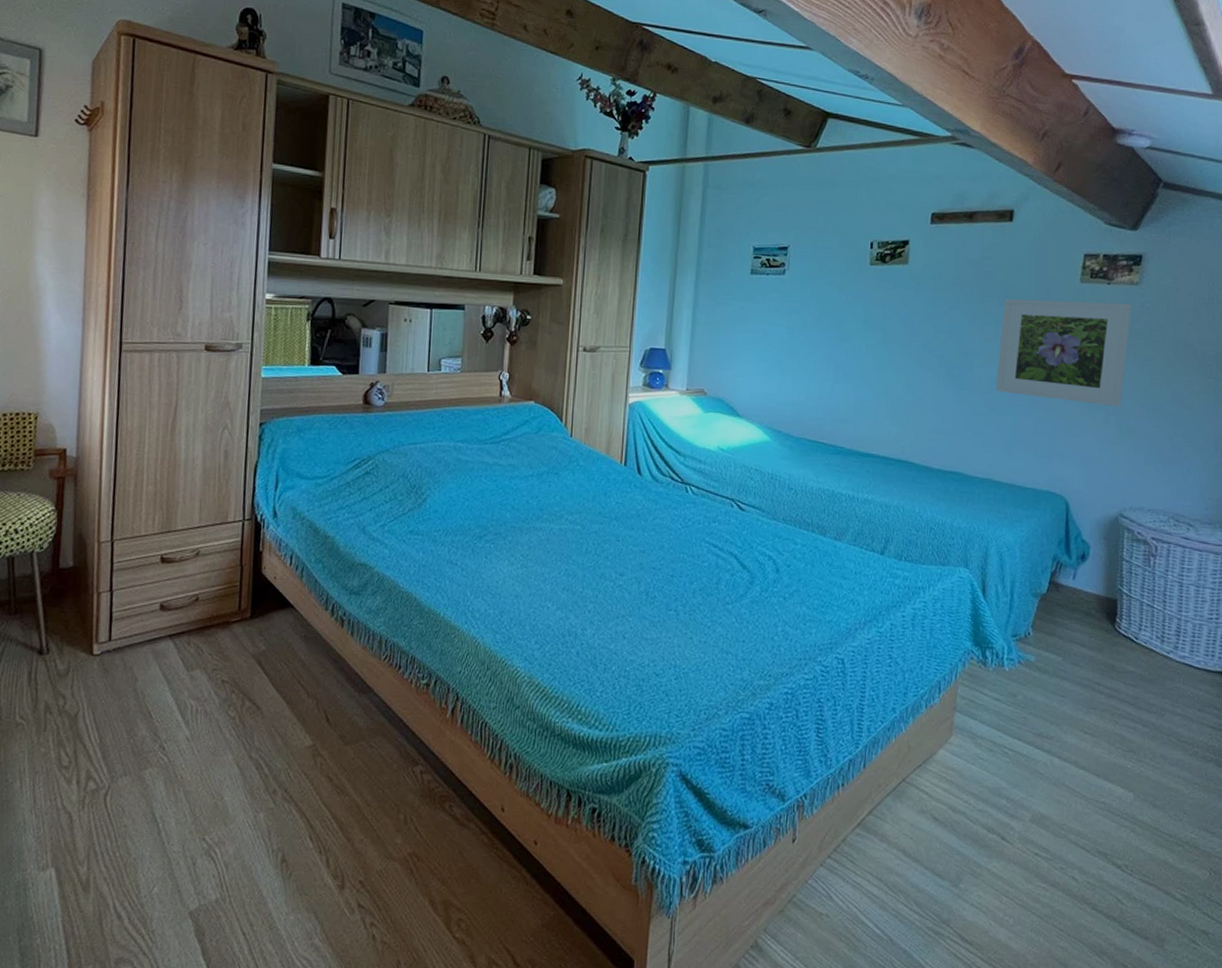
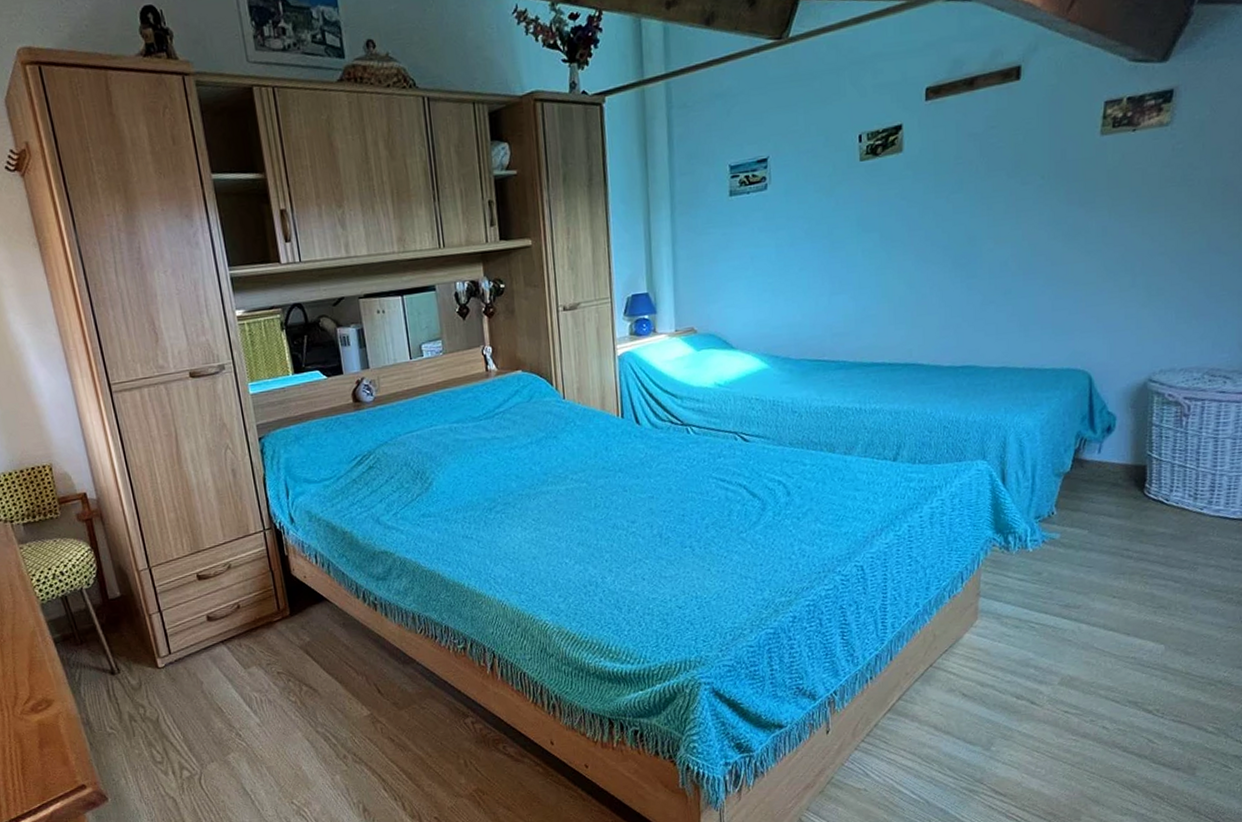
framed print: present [995,298,1132,407] -> none [1007,148,1162,274]

